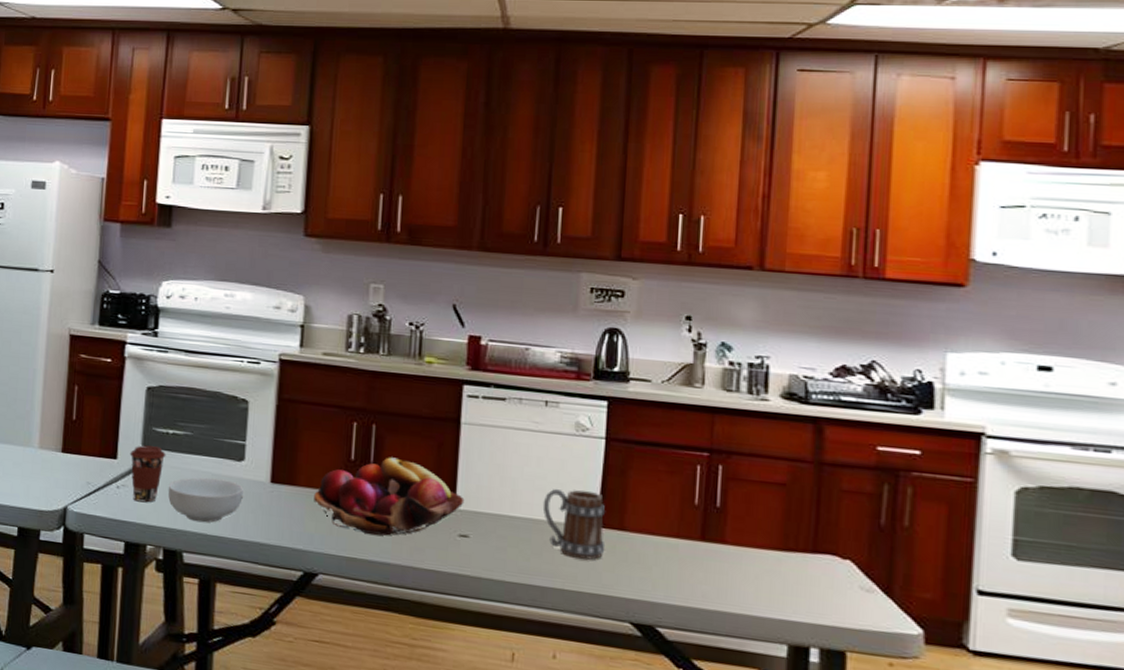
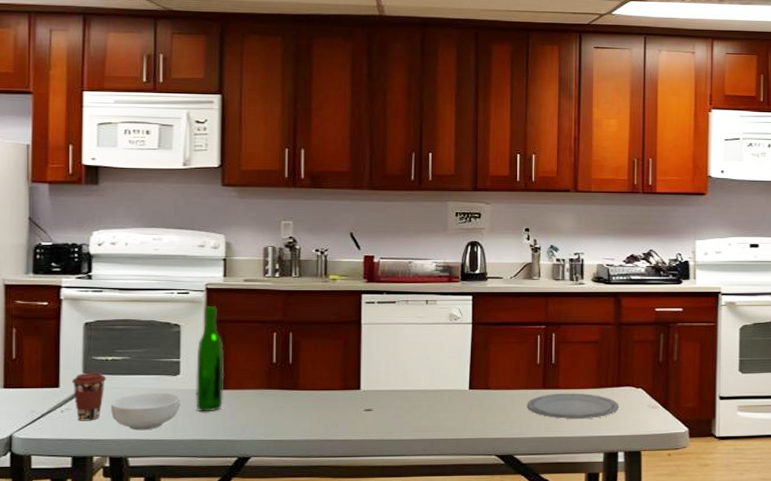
wine bottle: none [260,381,295,511] -> present [196,306,225,411]
fruit basket: present [314,457,465,536] -> none [243,357,368,419]
mug: present [542,488,606,560] -> none [428,363,476,414]
plate: none [676,549,814,594] -> present [526,393,619,419]

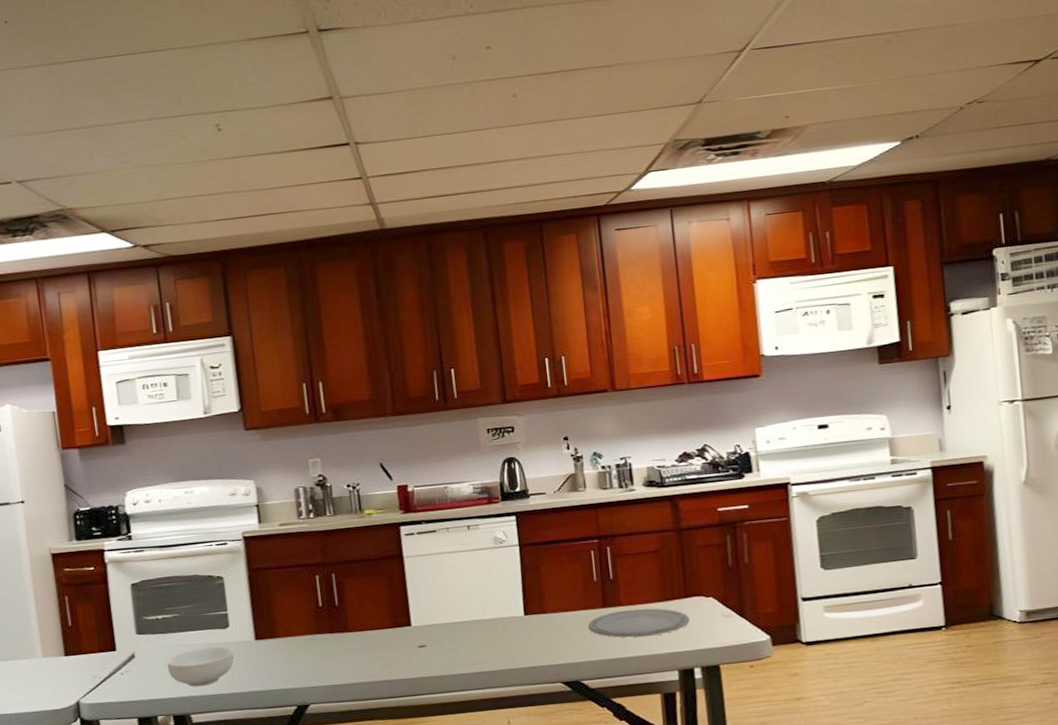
coffee cup: present [71,372,107,421] -> none [127,632,160,682]
wine bottle: present [196,306,225,411] -> none [242,554,276,663]

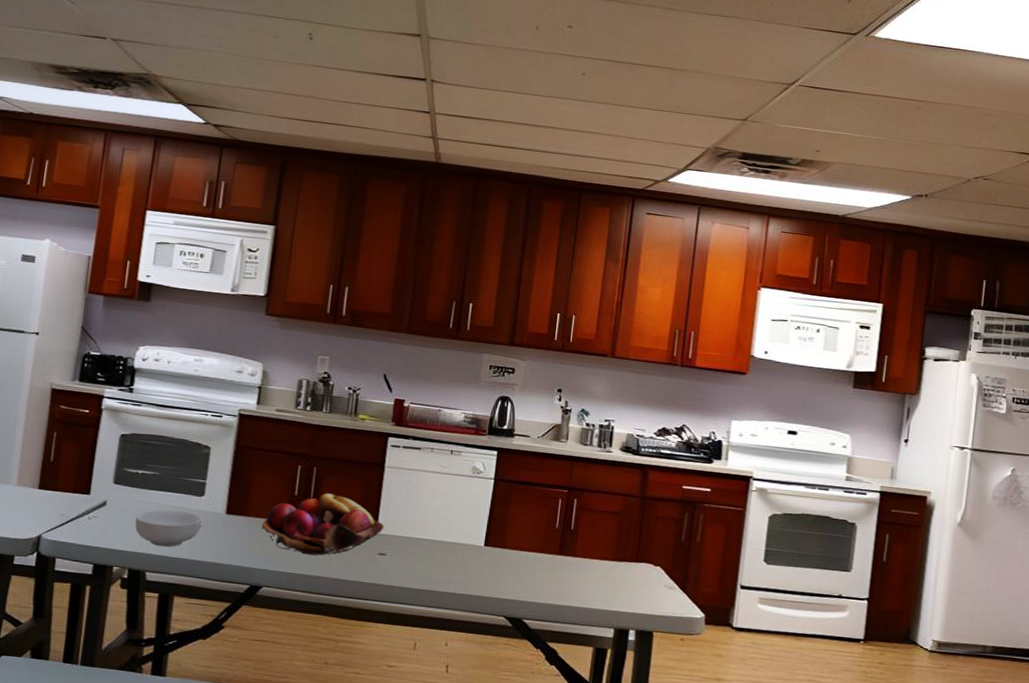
fruit basket: none [294,596,418,663] -> present [262,493,384,555]
plate: present [588,608,689,638] -> none [540,560,635,592]

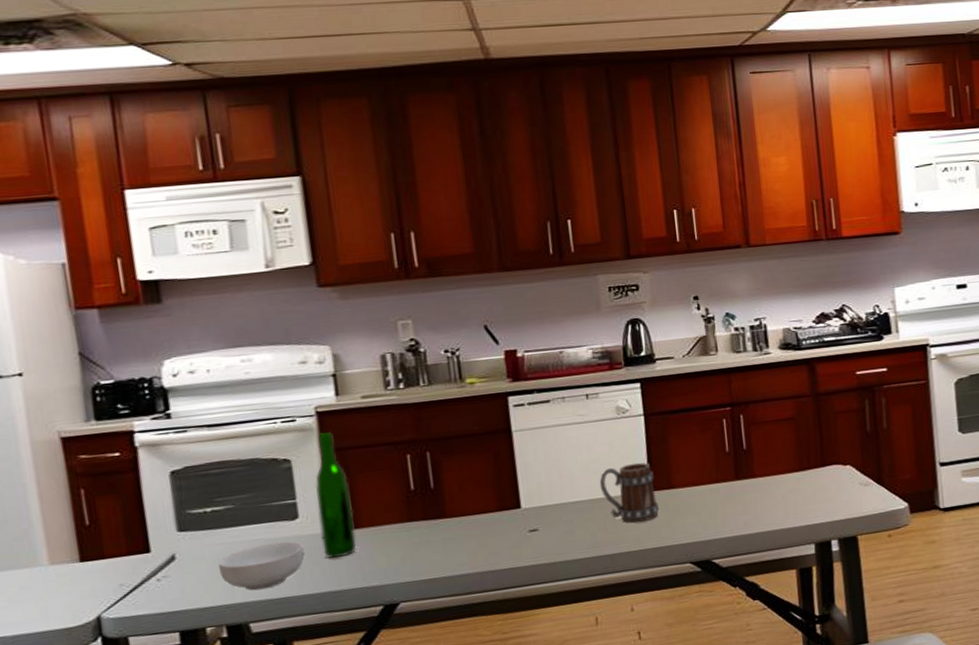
wine bottle: none [215,431,249,536] -> present [315,432,357,558]
fruit basket: present [262,493,384,555] -> none [380,477,529,555]
mug: none [444,517,491,571] -> present [599,462,660,523]

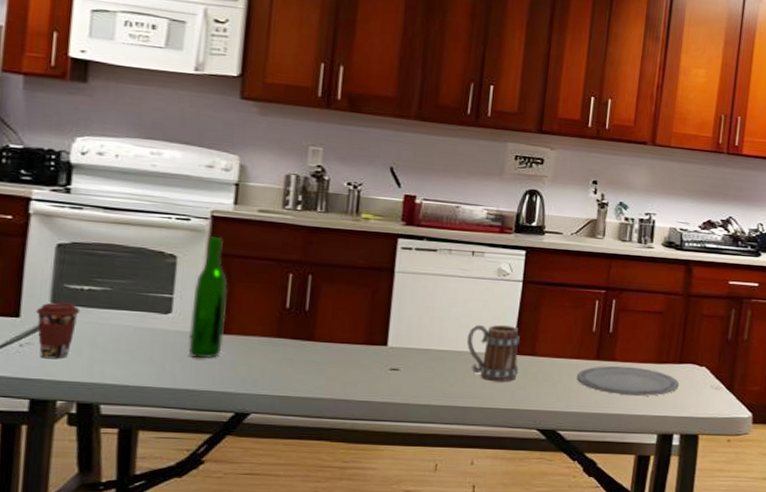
coffee cup: none [164,528,209,589] -> present [35,302,81,359]
cereal bowl: present [218,541,305,591] -> none [82,331,170,375]
plate: none [719,478,827,512] -> present [576,365,679,396]

